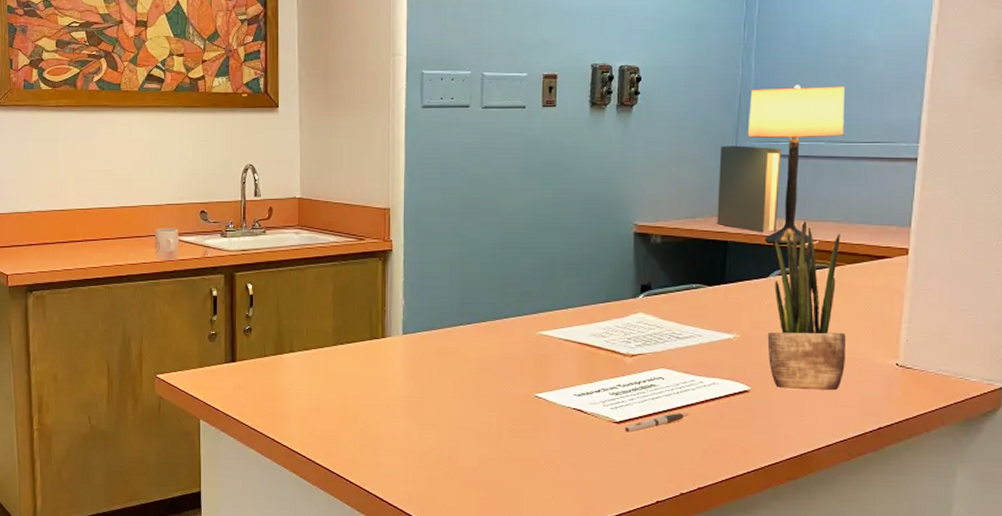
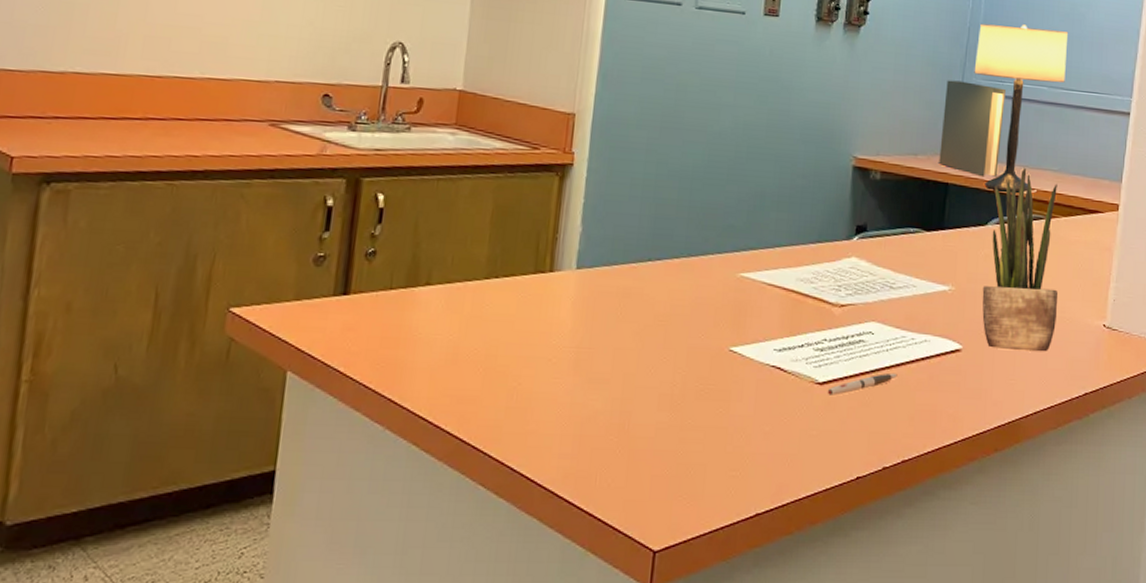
mug: present [154,228,180,260] -> none [250,111,289,156]

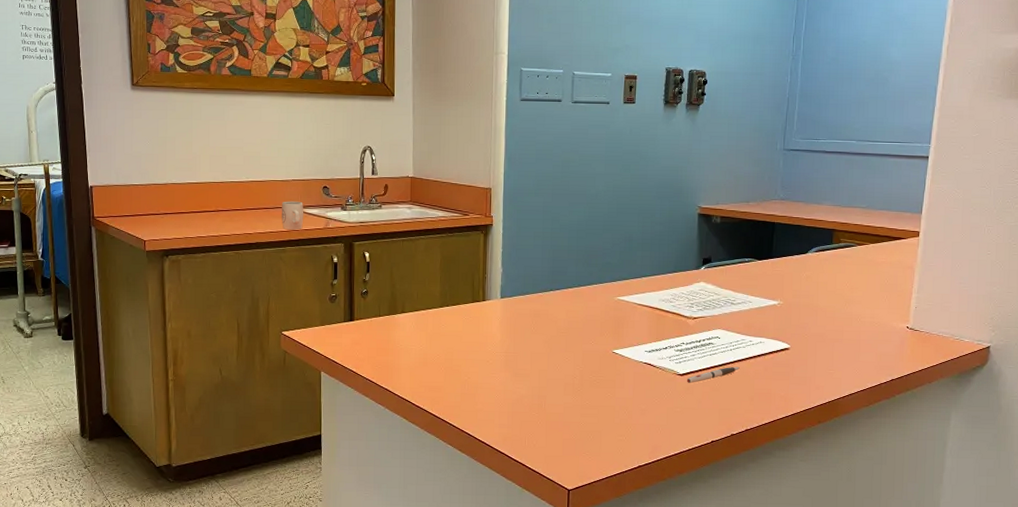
mug: none [250,111,289,156] -> present [281,201,304,230]
binder: present [939,80,1006,177] -> none [767,141,820,216]
table lamp: present [974,23,1069,195] -> none [793,91,874,228]
potted plant: present [982,167,1058,352] -> none [805,206,868,349]

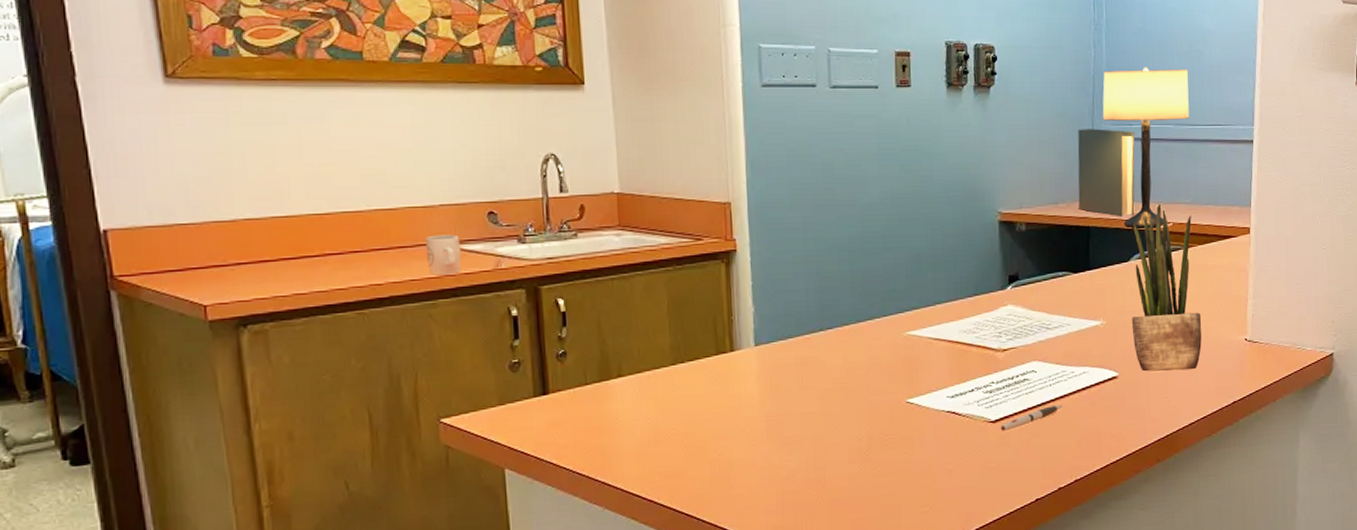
binder: none [767,141,820,216] -> present [1077,129,1135,217]
table lamp: none [793,91,874,228] -> present [1102,67,1189,229]
potted plant: none [805,206,868,349] -> present [1131,203,1202,372]

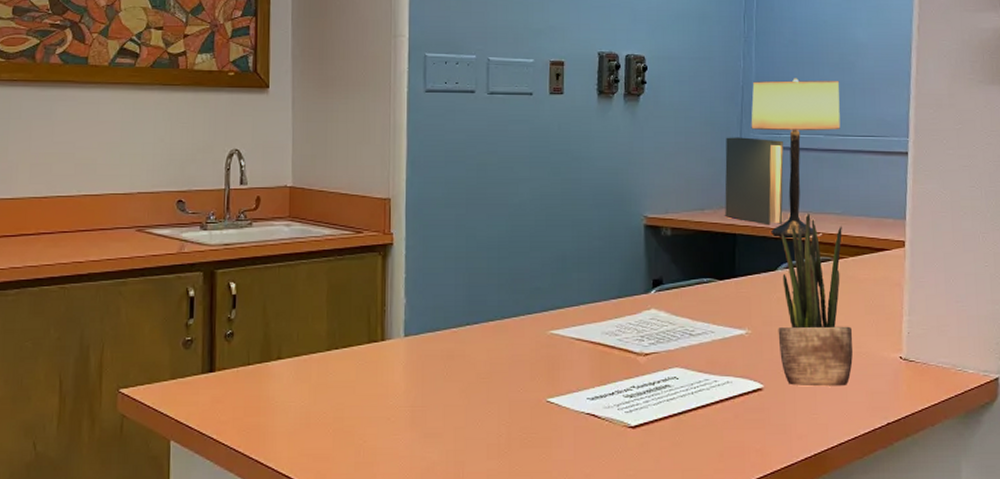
mug: present [425,234,462,276] -> none [121,219,152,256]
pen: present [1000,404,1062,431] -> none [639,414,704,438]

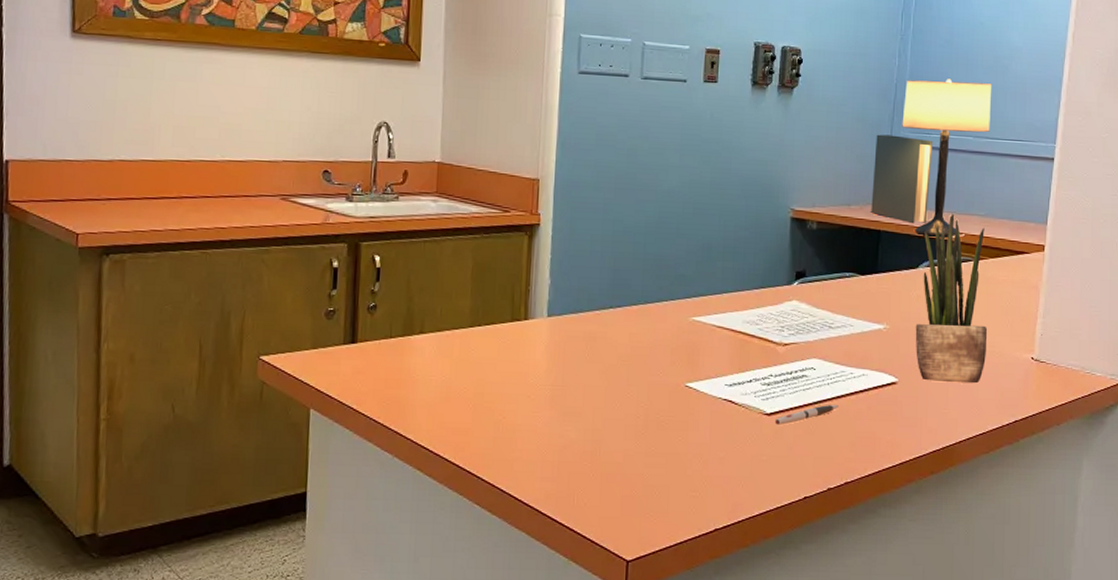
pen: none [639,414,704,438] -> present [774,404,839,425]

